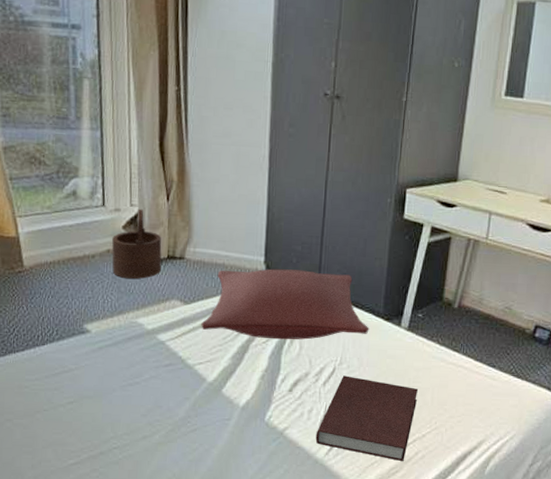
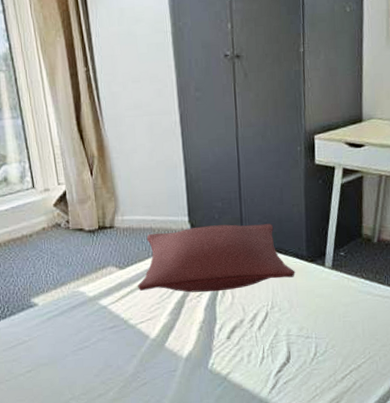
wooden bucket: present [112,208,162,279] -> none [46,186,94,253]
notebook: present [315,375,419,462] -> none [257,318,349,393]

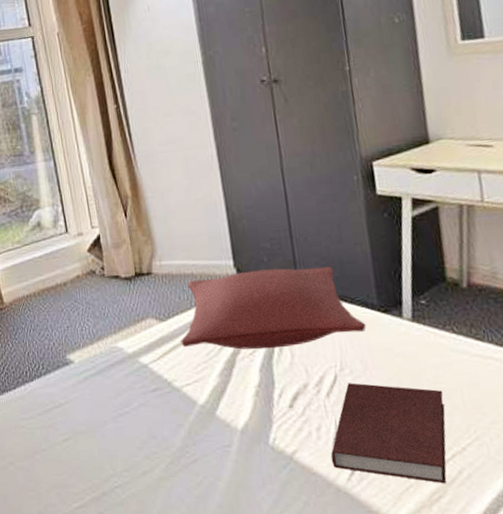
notebook: none [257,318,349,393] -> present [330,382,447,484]

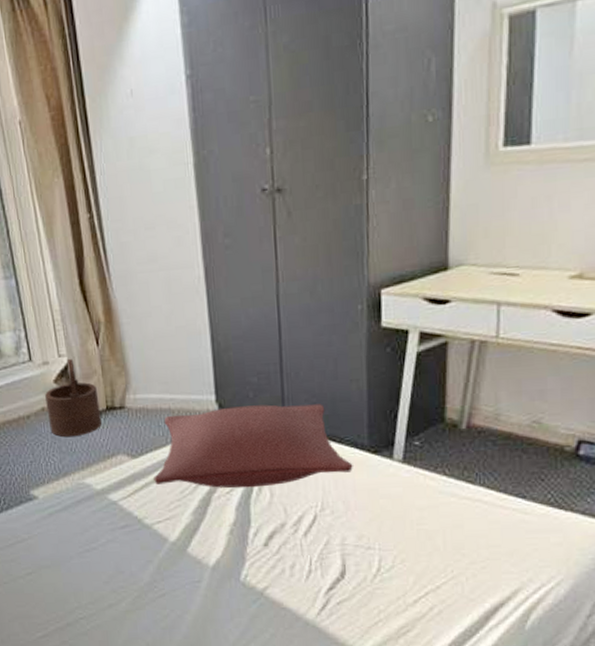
wooden bucket: none [80,229,131,303] -> present [45,358,102,437]
notebook: present [330,382,447,484] -> none [302,523,425,619]

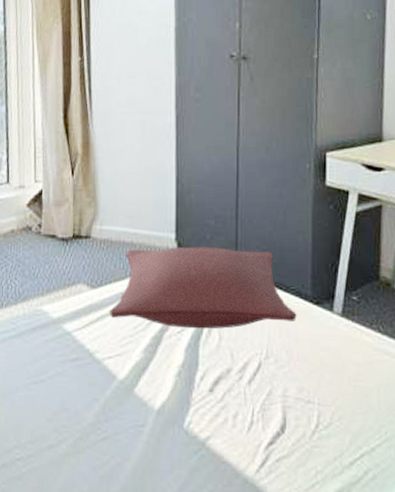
wooden bucket: present [45,358,102,437] -> none [16,184,67,262]

